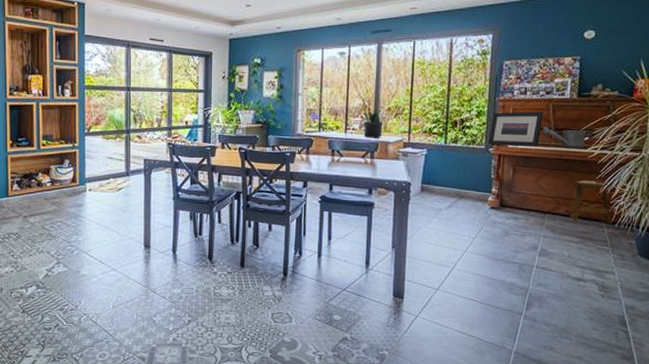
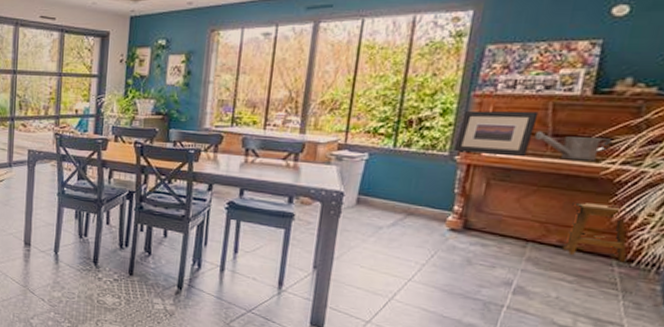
planter: present [363,108,383,138] -> none [287,101,314,137]

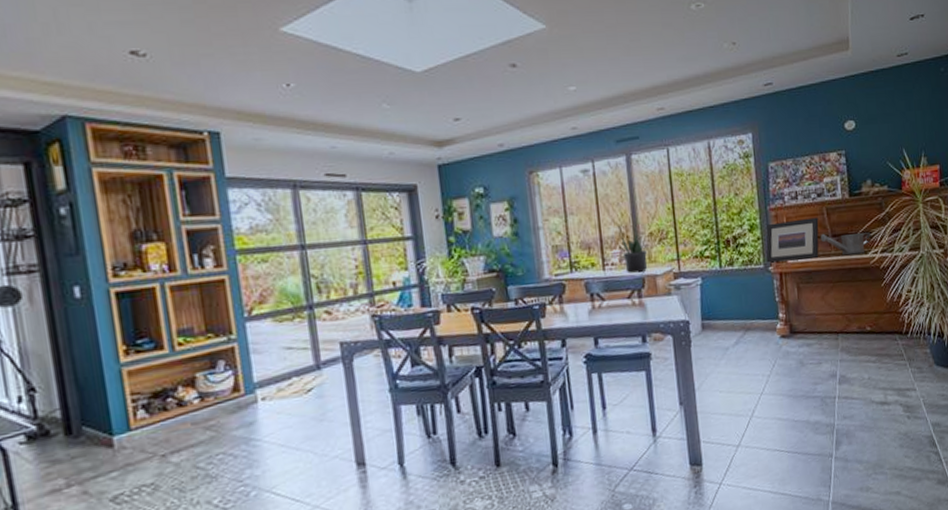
planter: none [287,101,314,137] -> present [621,235,648,273]
stool: present [561,202,627,263] -> none [859,288,903,338]

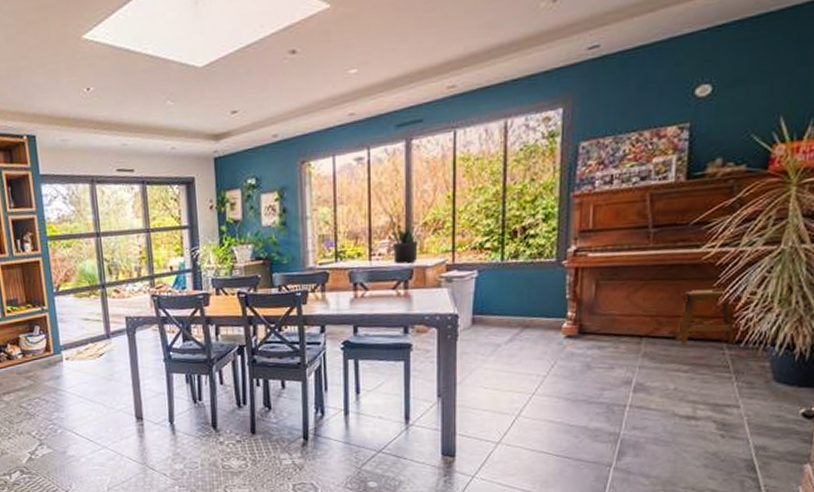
picture frame: present [766,217,819,263] -> none [560,204,638,257]
watering can: present [820,232,870,256] -> none [636,222,708,250]
stool: none [859,288,903,338] -> present [674,289,735,345]

